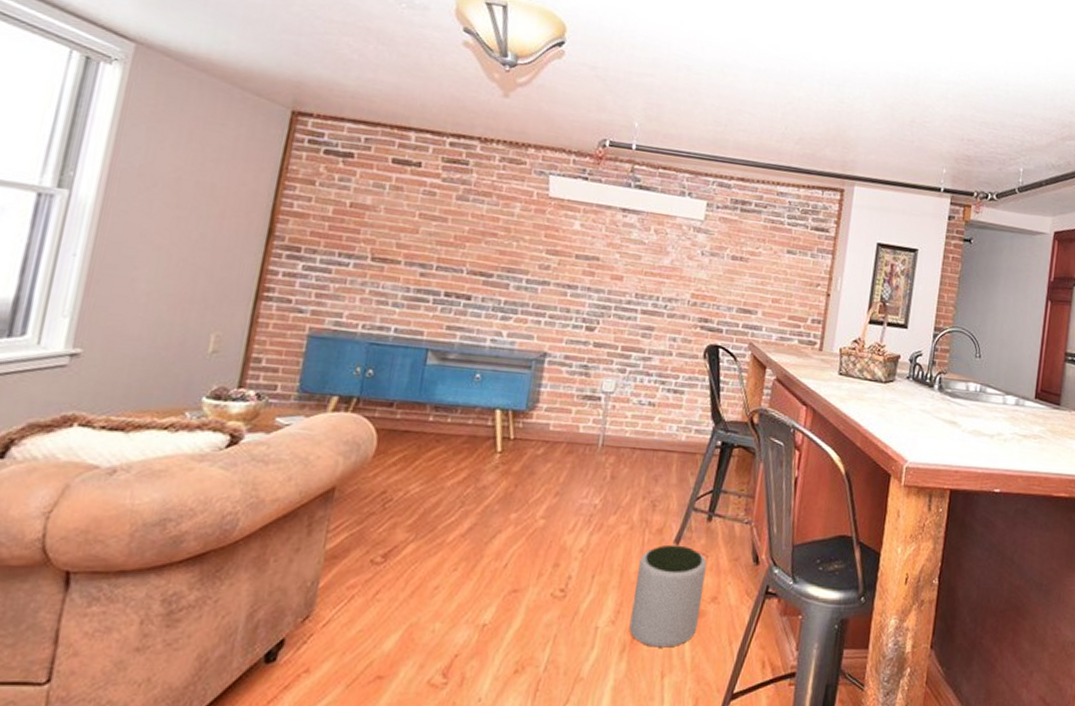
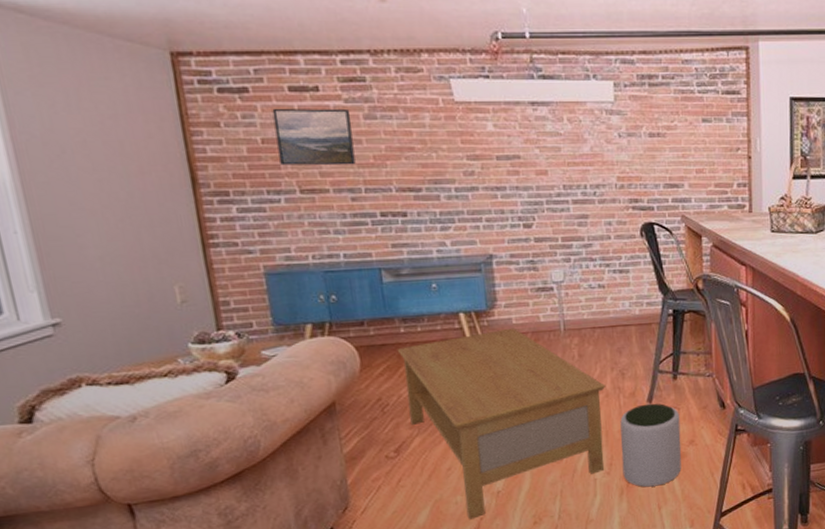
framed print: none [361,176,445,242] -> present [272,108,356,166]
coffee table: none [410,434,632,655] -> present [397,328,605,520]

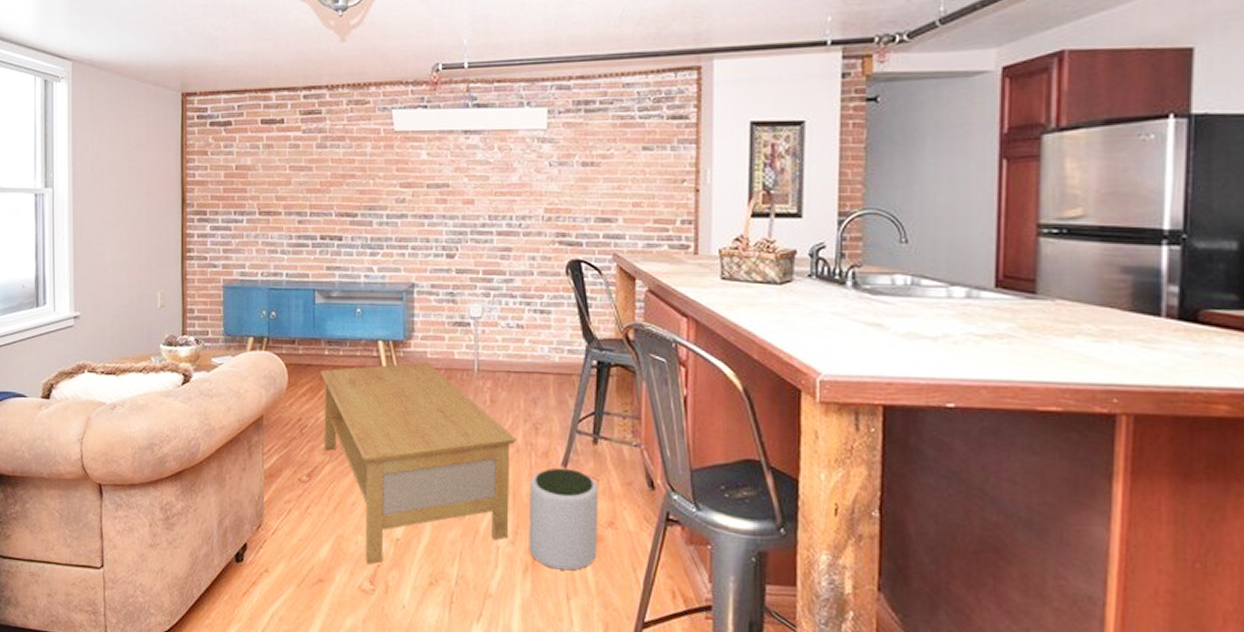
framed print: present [272,108,356,166] -> none [247,138,306,190]

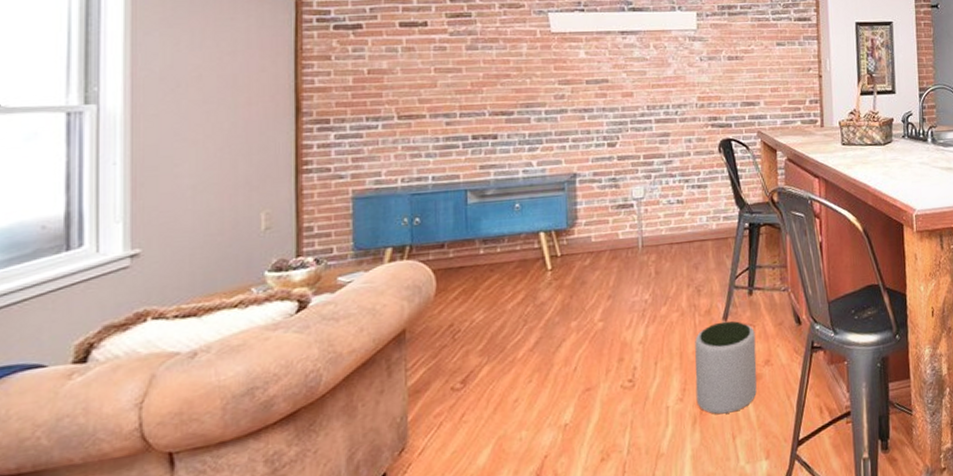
coffee table: present [320,362,516,565] -> none [474,246,681,458]

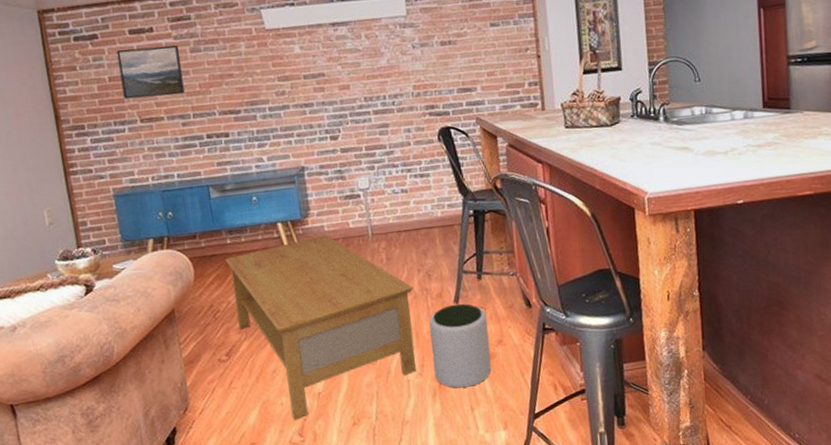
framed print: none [382,41,454,94] -> present [116,45,185,100]
coffee table: none [474,246,681,458] -> present [225,234,416,420]

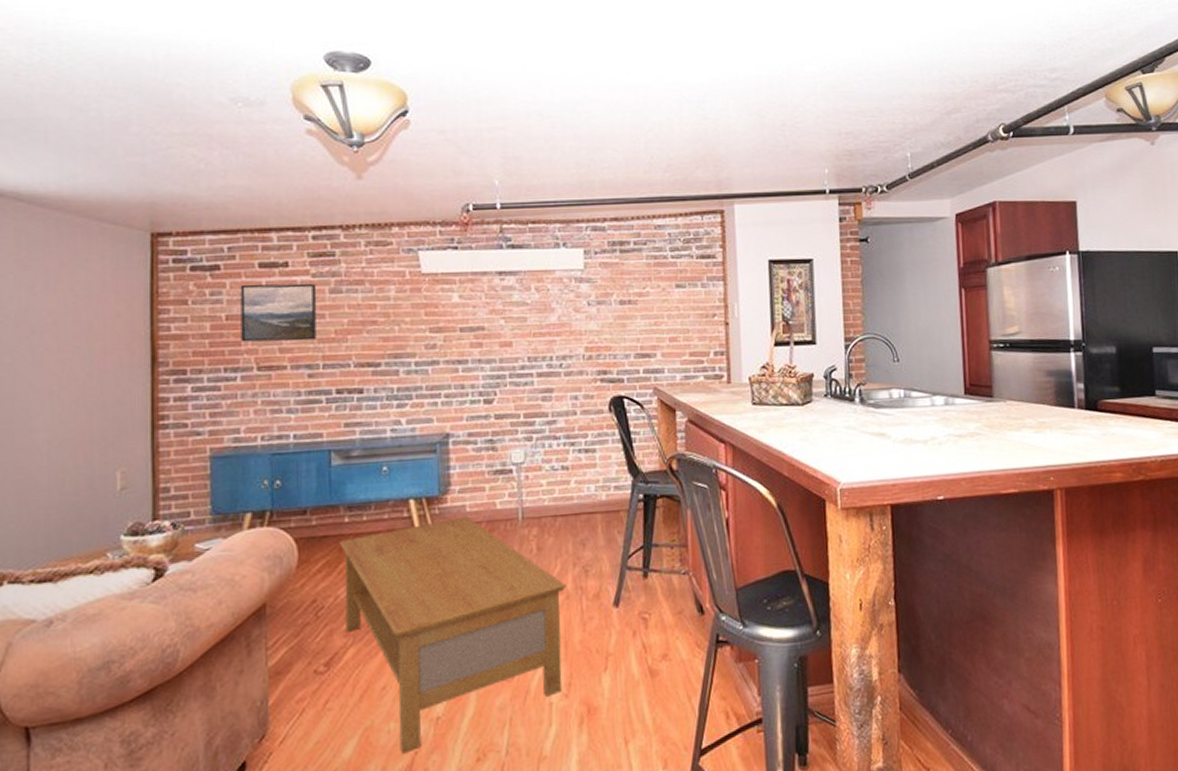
plant pot: present [429,303,492,388] -> none [582,607,653,715]

